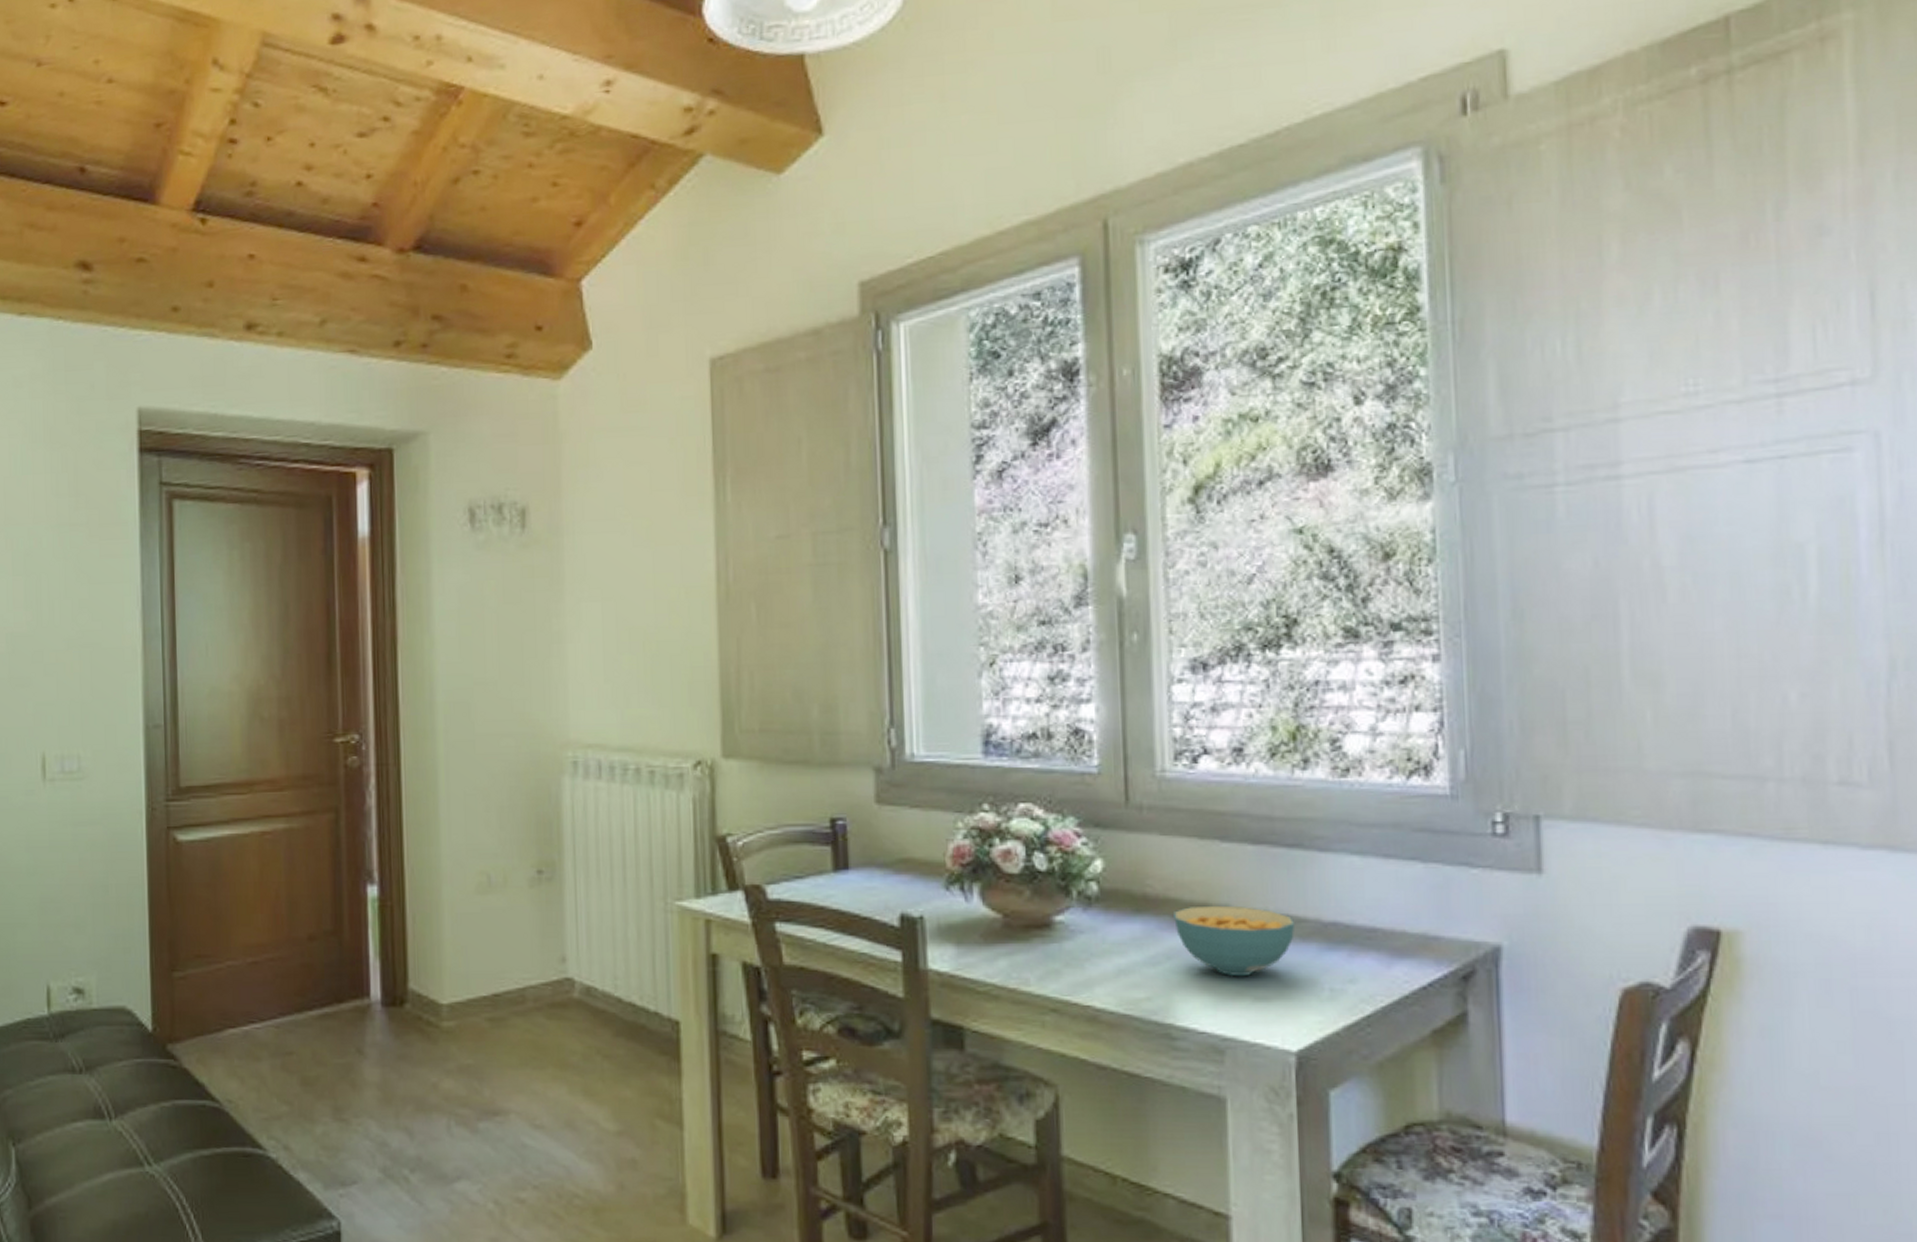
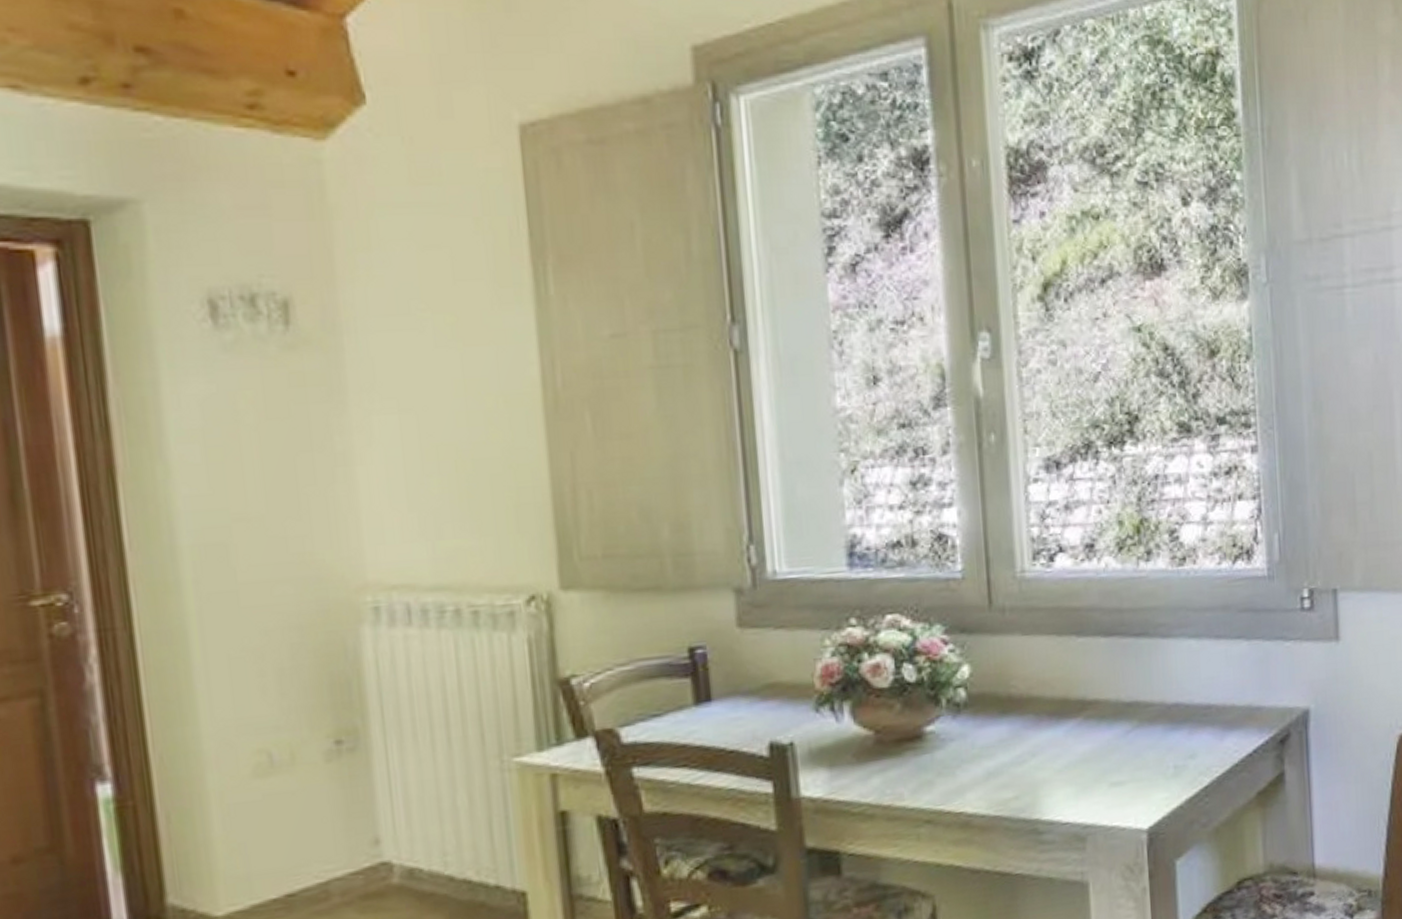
cereal bowl: present [1174,905,1296,977] -> none [1037,697,1144,766]

